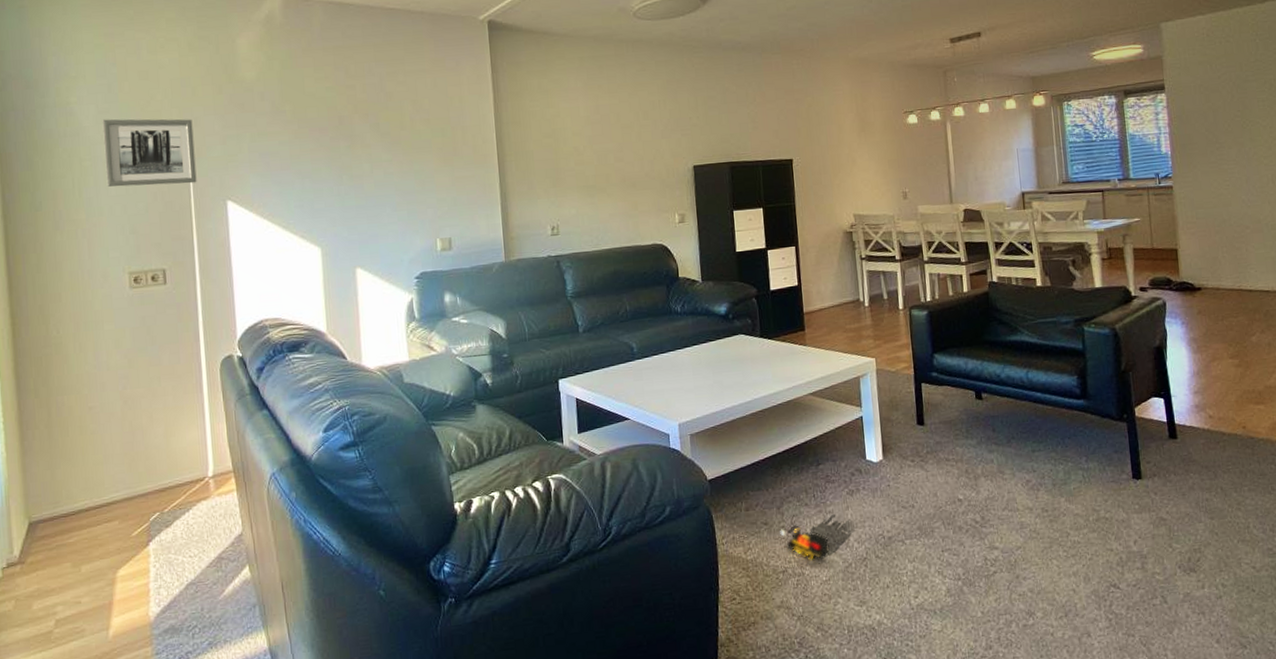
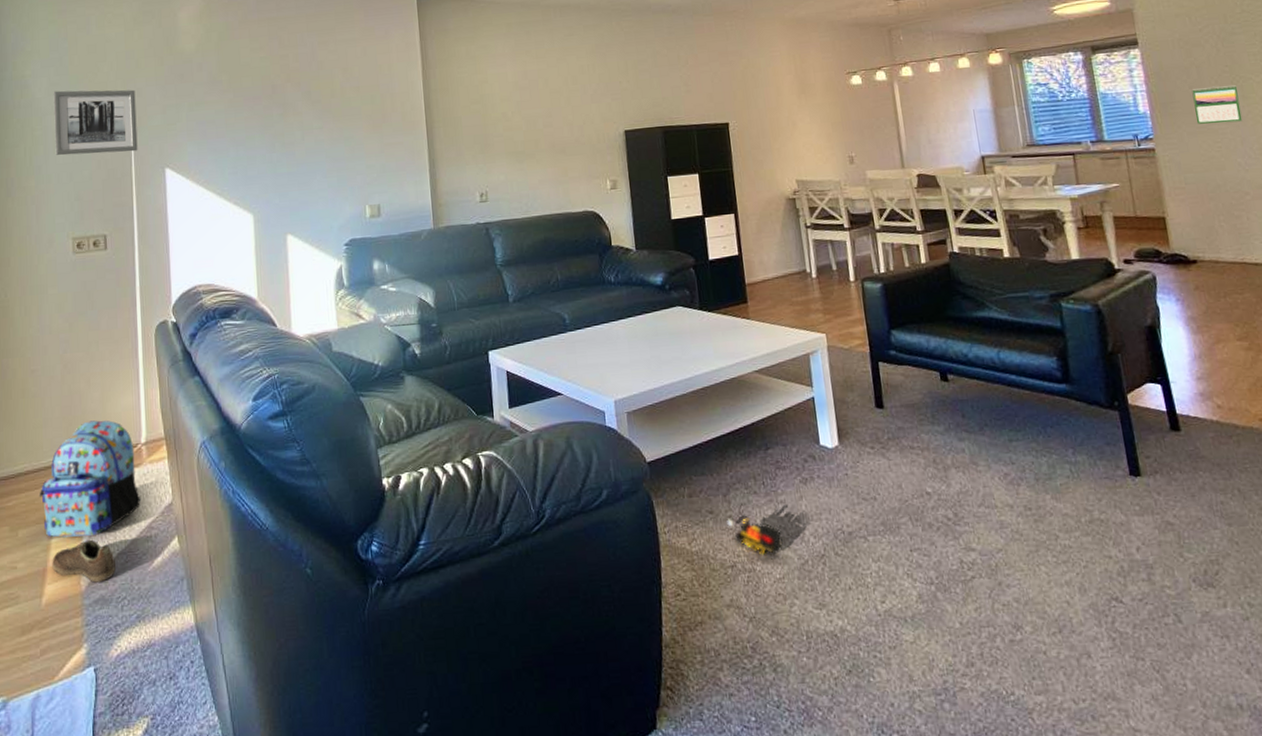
backpack: none [101,455,210,571] -> present [39,420,141,537]
sneaker: none [118,572,185,613] -> present [52,539,116,583]
calendar: none [1208,129,1249,164] -> present [1191,85,1243,124]

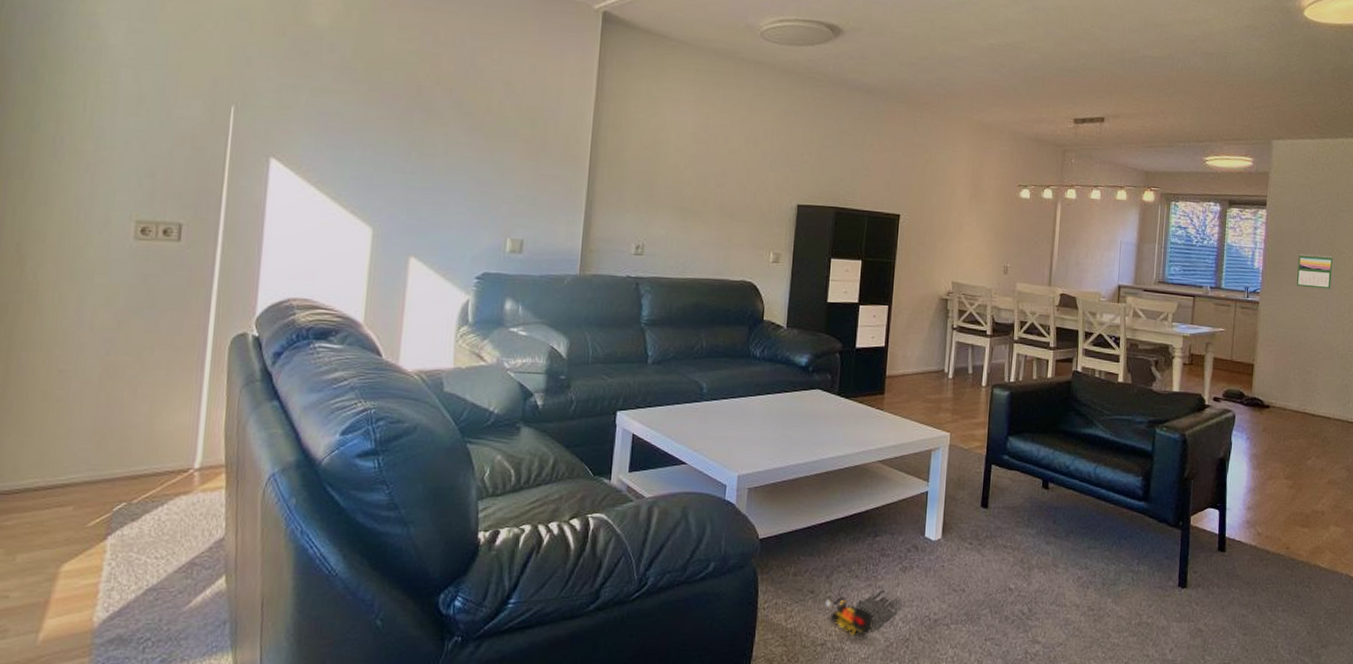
backpack: present [39,420,141,537] -> none [50,437,184,568]
sneaker: present [52,539,116,583] -> none [57,571,142,620]
wall art: present [53,89,138,156] -> none [126,39,244,132]

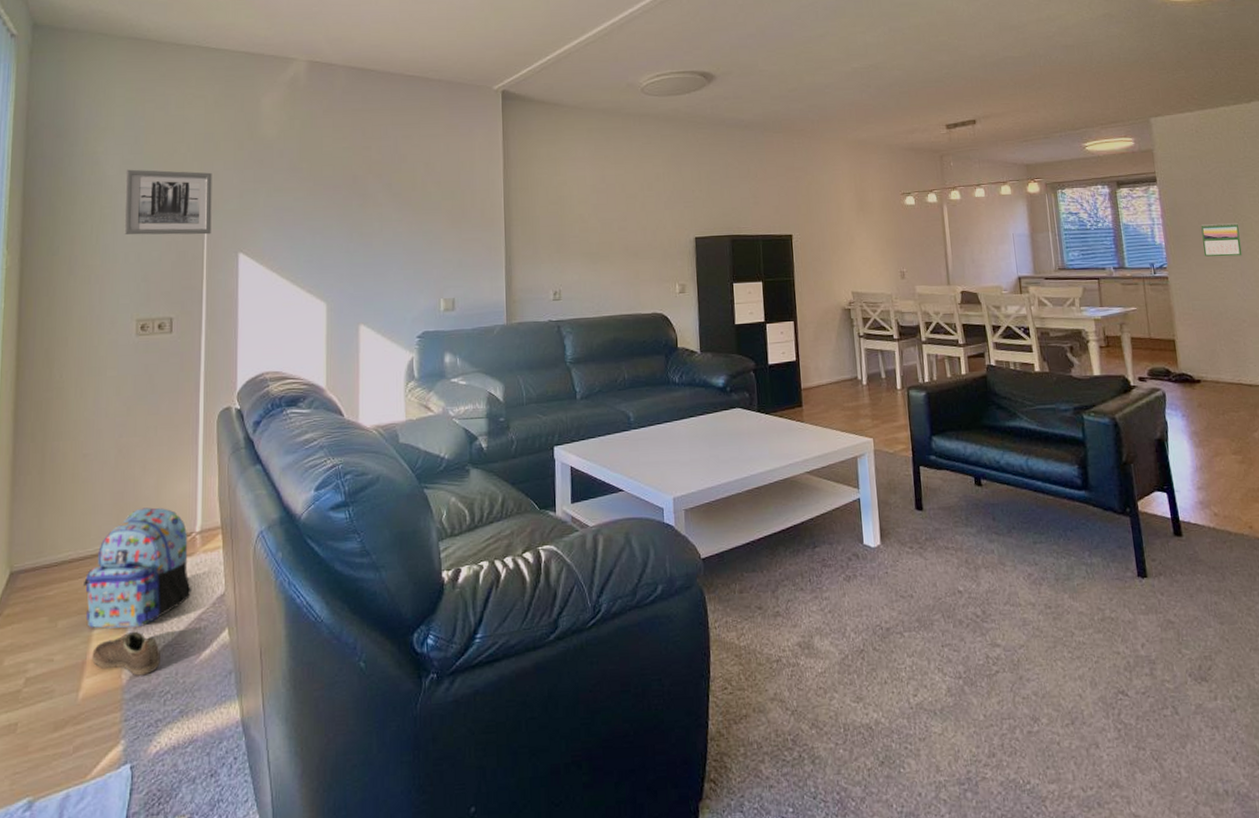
backpack: none [50,437,184,568] -> present [82,507,191,629]
sneaker: none [57,571,142,620] -> present [92,631,160,676]
wall art: none [126,39,244,132] -> present [124,169,212,235]
toy train: present [825,598,874,636] -> none [774,612,825,650]

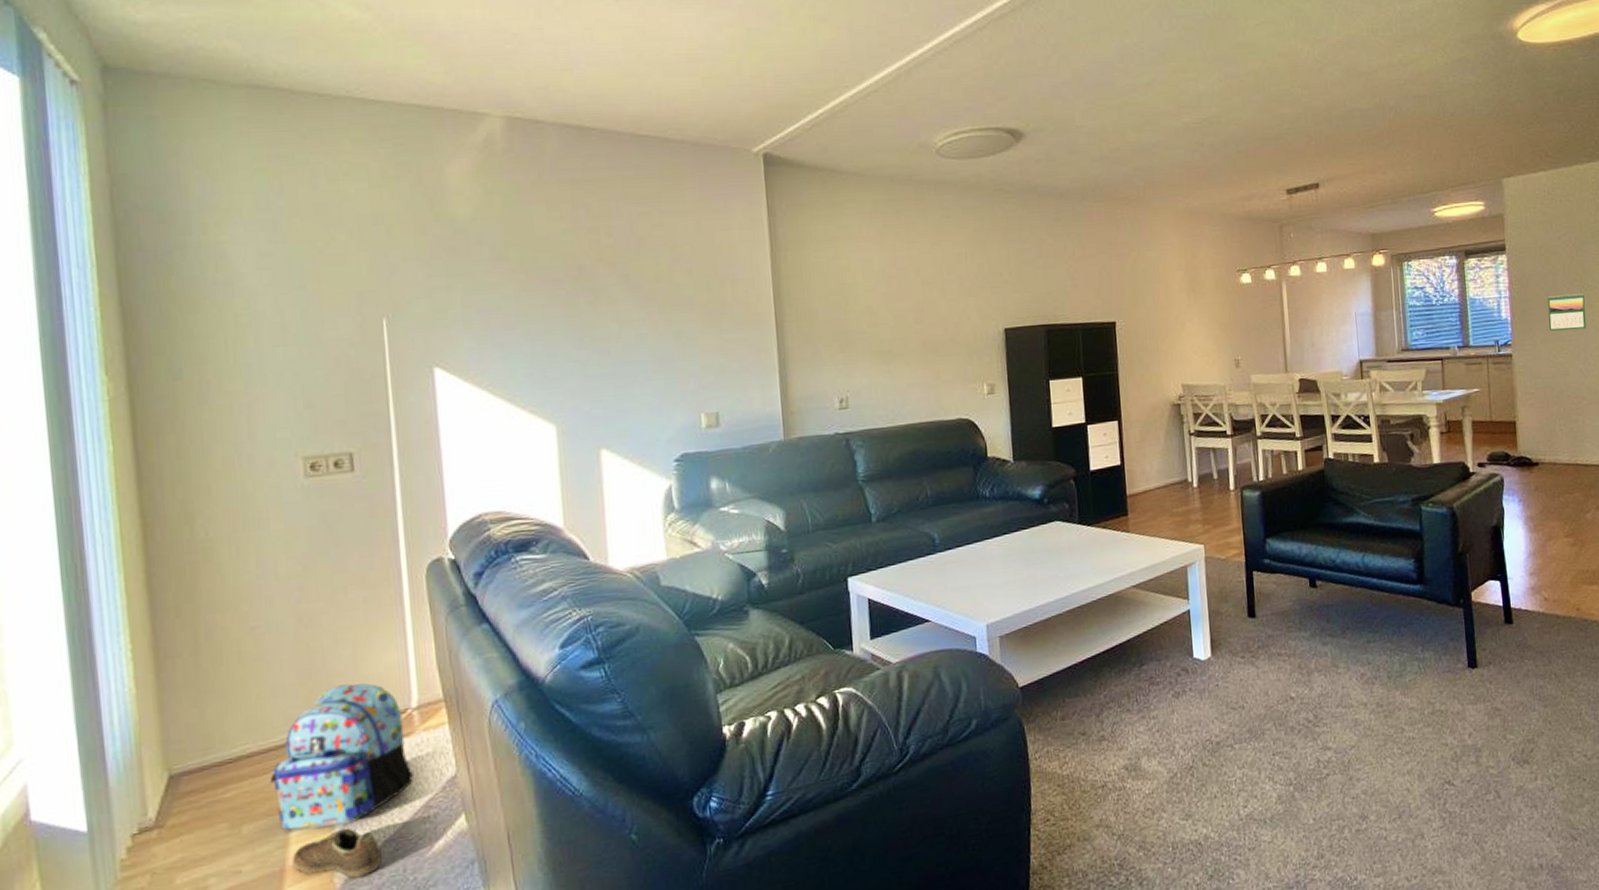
wall art: present [124,169,212,235] -> none [265,264,394,350]

